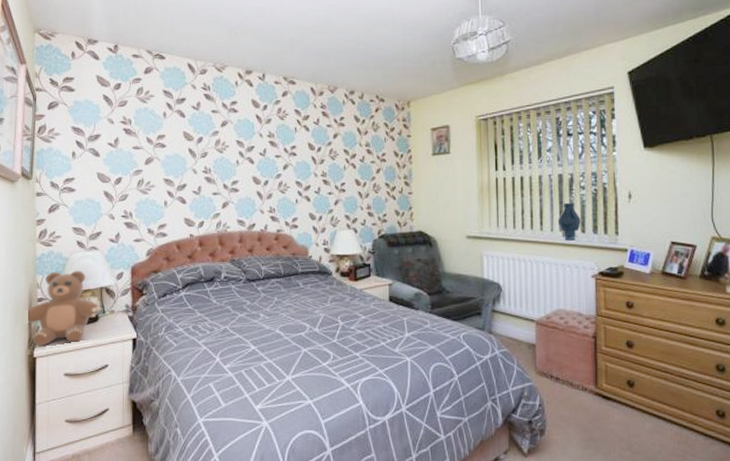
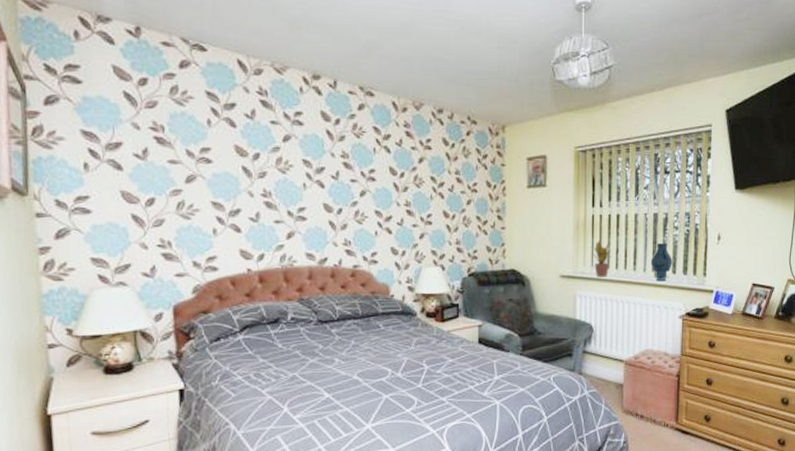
teddy bear: present [26,270,102,346] -> none [32,310,137,401]
potted plant: none [496,201,518,237] -> present [591,240,612,277]

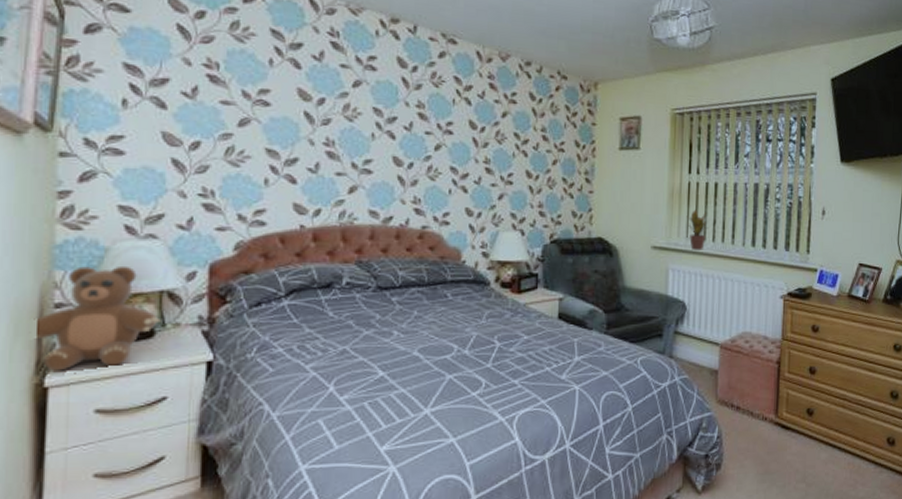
teddy bear: none [32,310,137,401] -> present [34,265,161,371]
vase: present [650,243,672,281] -> none [750,216,774,257]

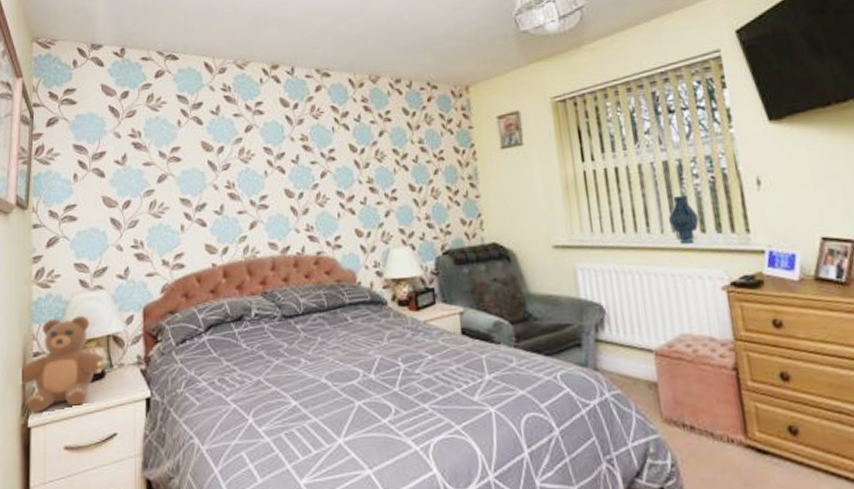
potted plant: present [686,209,709,250] -> none [587,199,617,245]
vase: none [750,216,774,257] -> present [668,196,699,244]

